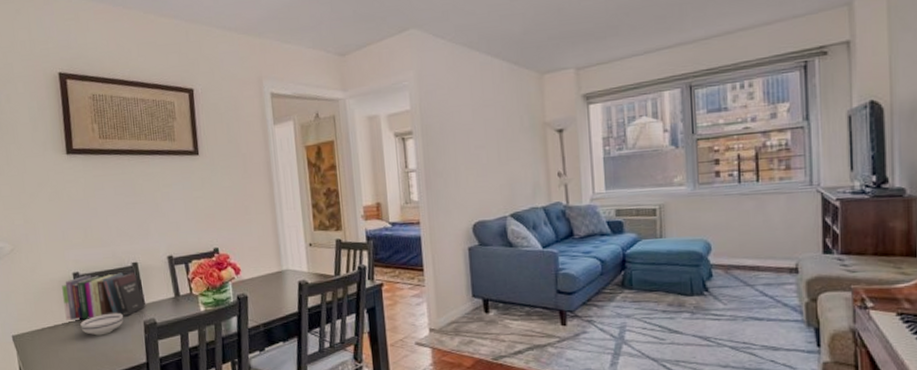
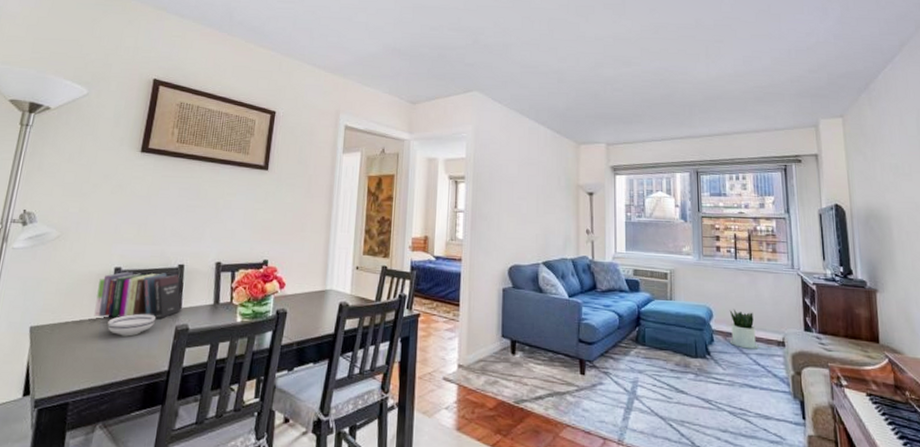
planter: none [731,239,766,282] -> present [729,309,759,351]

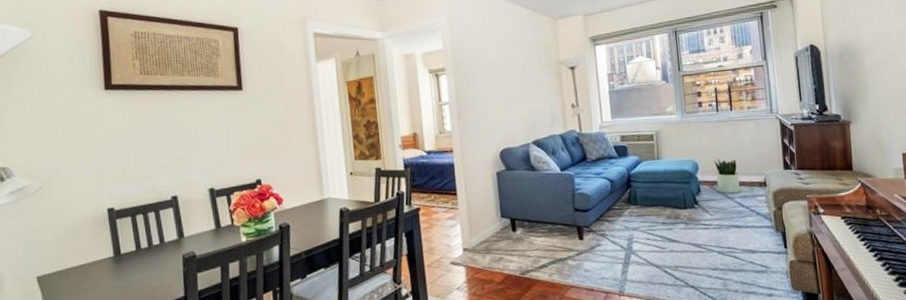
books: present [94,271,181,319] -> none [95,206,185,258]
bowl: present [107,313,157,337] -> none [114,247,162,272]

